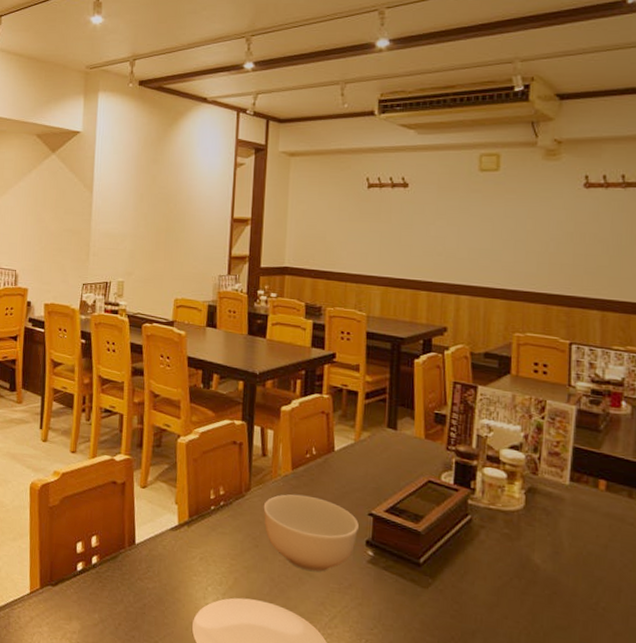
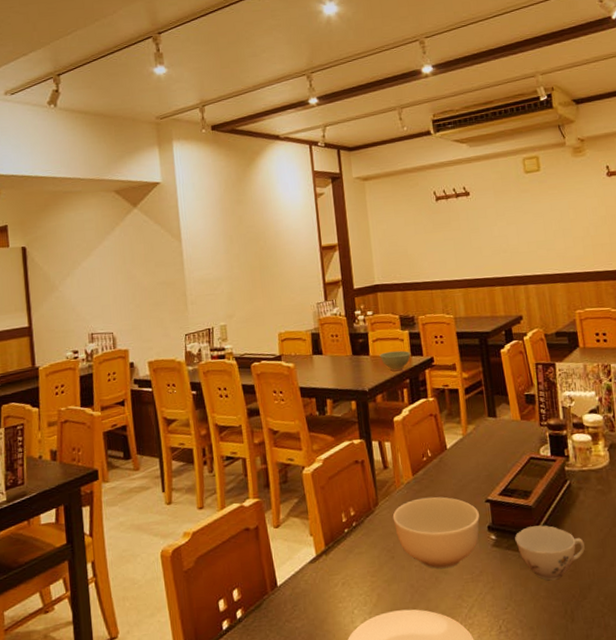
bowl: none [277,338,312,361] -> present [379,350,411,372]
teacup: none [395,552,476,616] -> present [515,525,585,581]

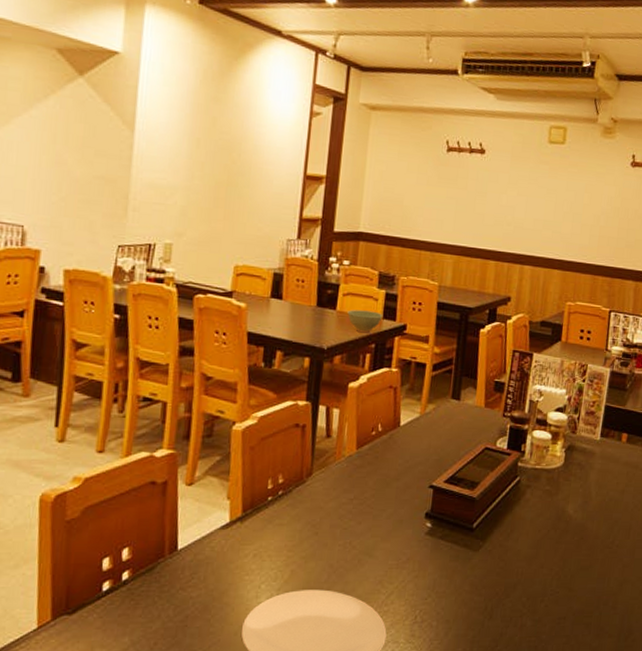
bowl: present [392,496,480,569] -> none [325,474,420,552]
teacup: present [515,525,585,581] -> none [451,519,520,576]

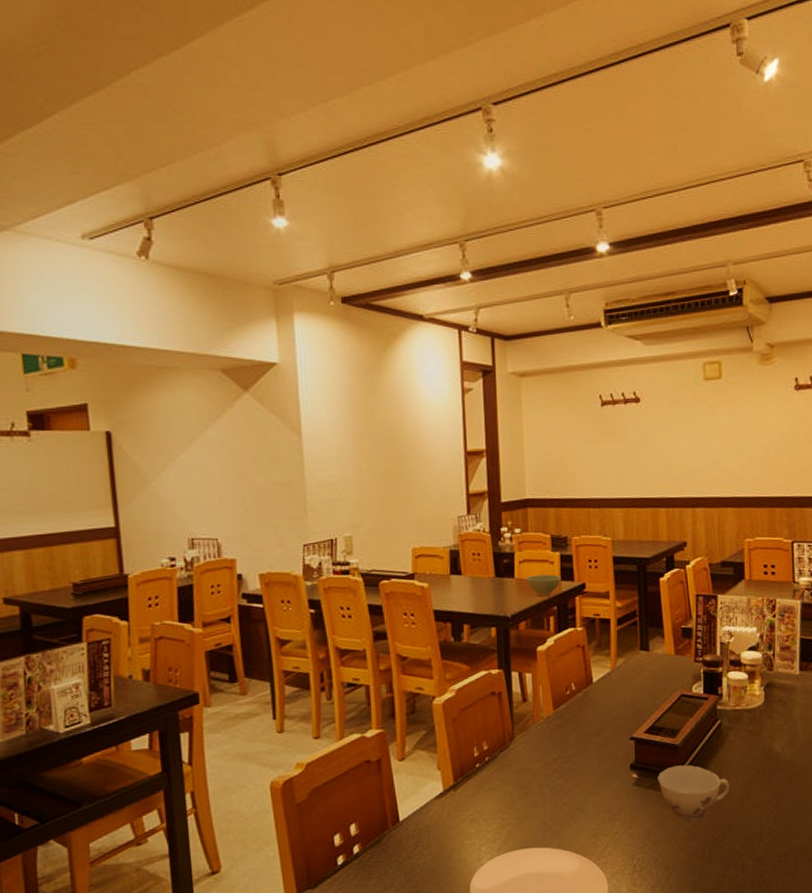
teacup: none [451,519,520,576] -> present [658,765,729,821]

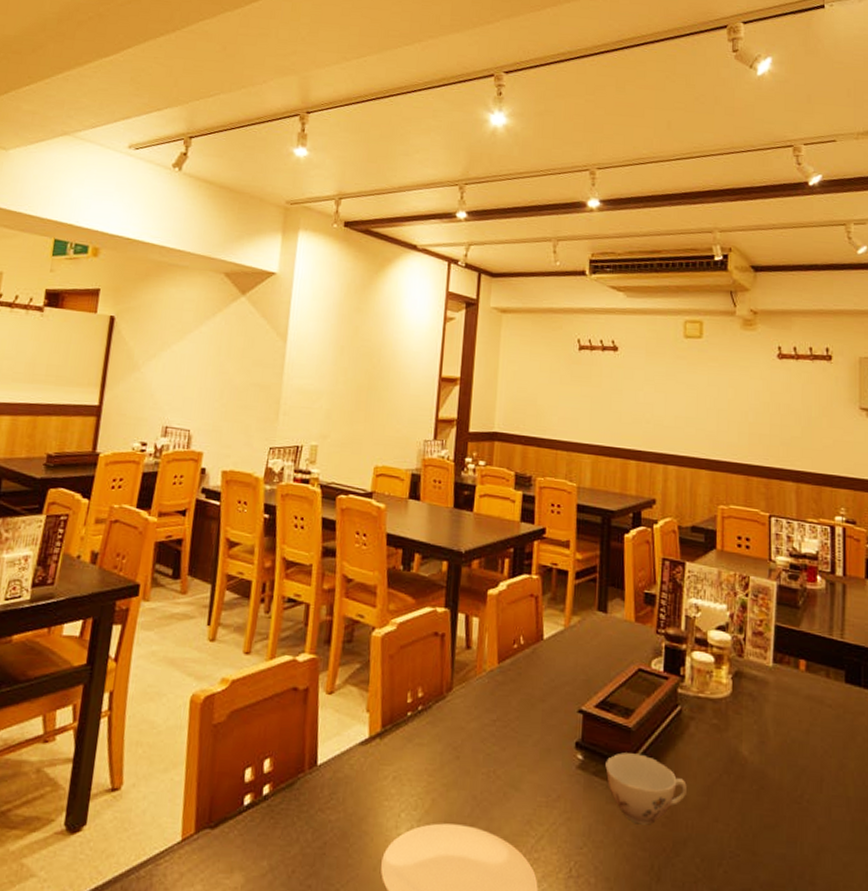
bowl: present [526,574,561,597] -> none [484,511,521,537]

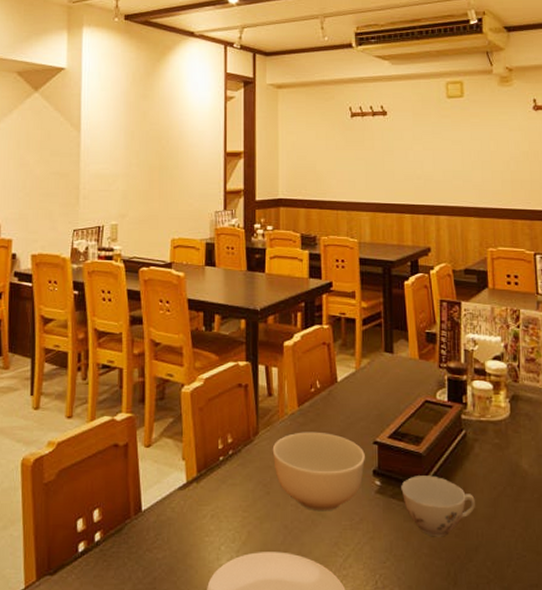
bowl: none [466,692,568,785] -> present [272,432,365,512]

